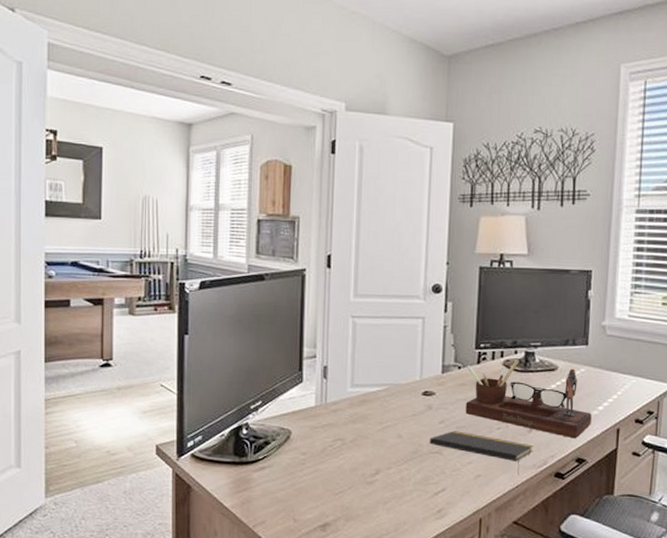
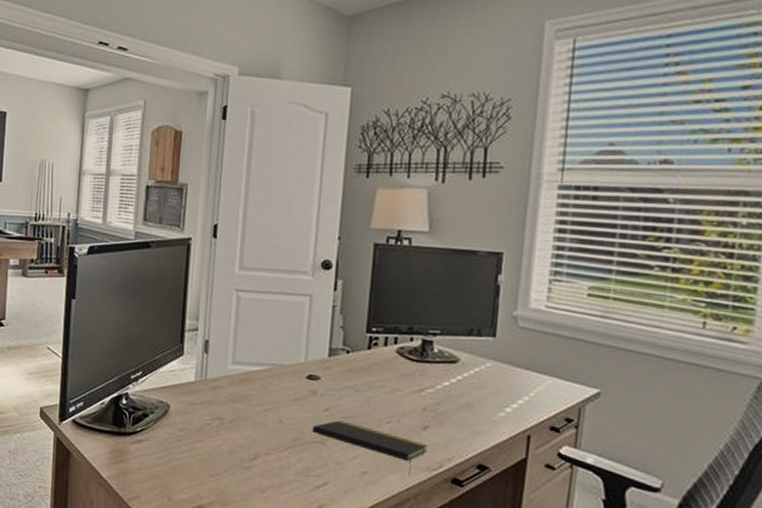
desk organizer: present [465,358,592,439] -> none [352,346,498,442]

